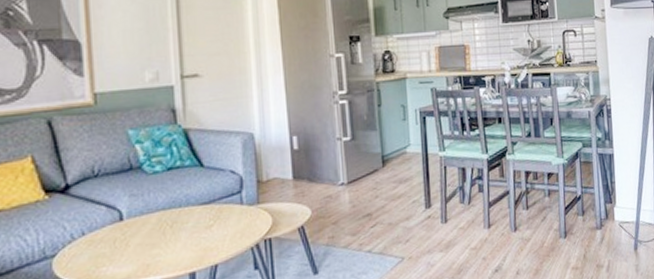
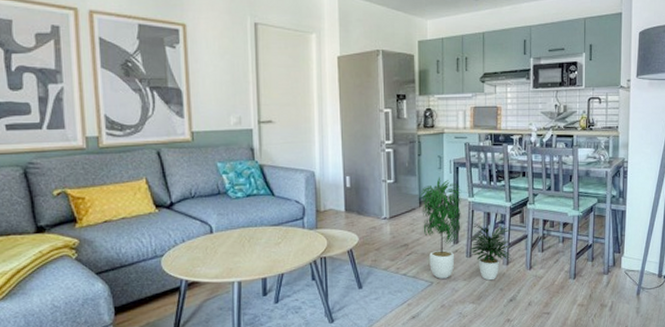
potted plant: none [382,129,494,253] -> present [419,176,512,281]

